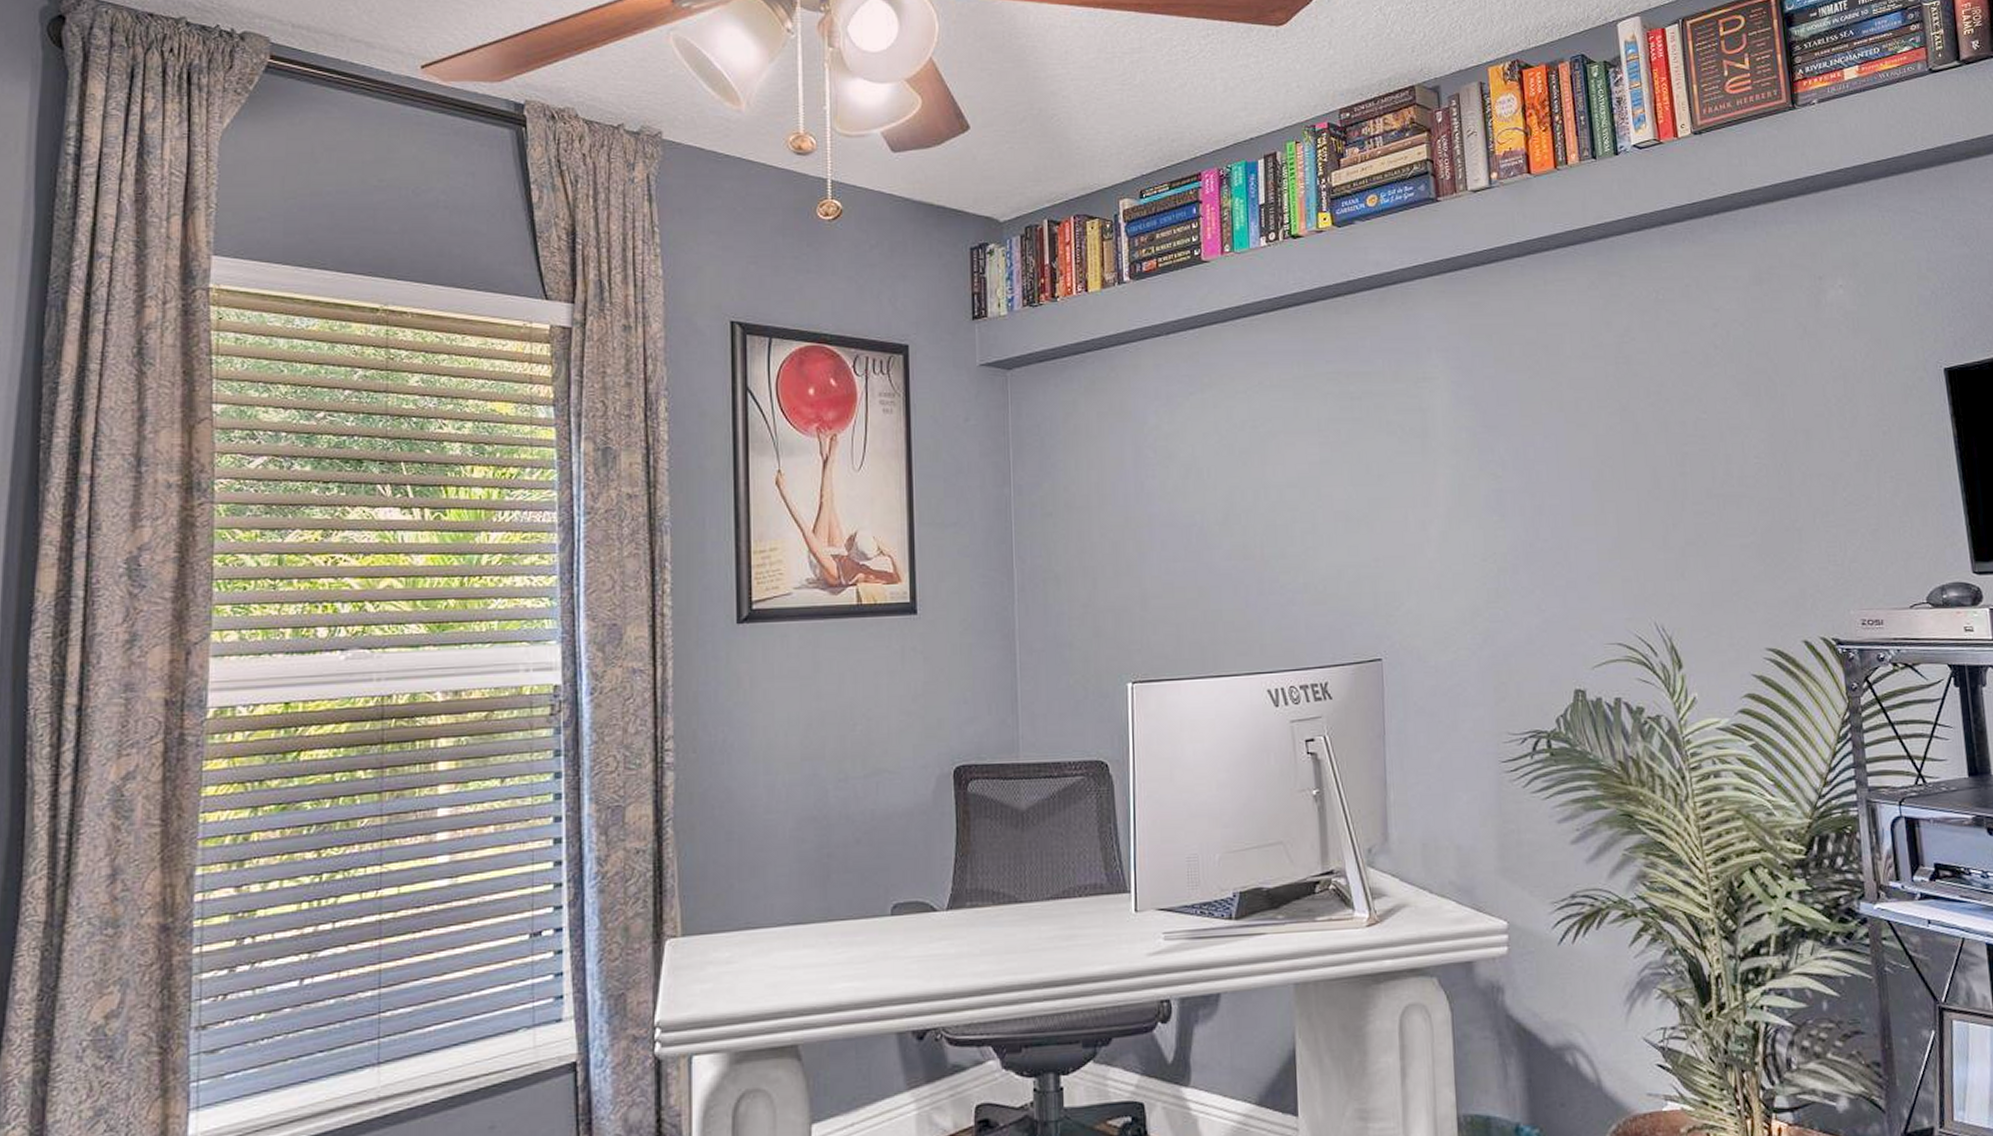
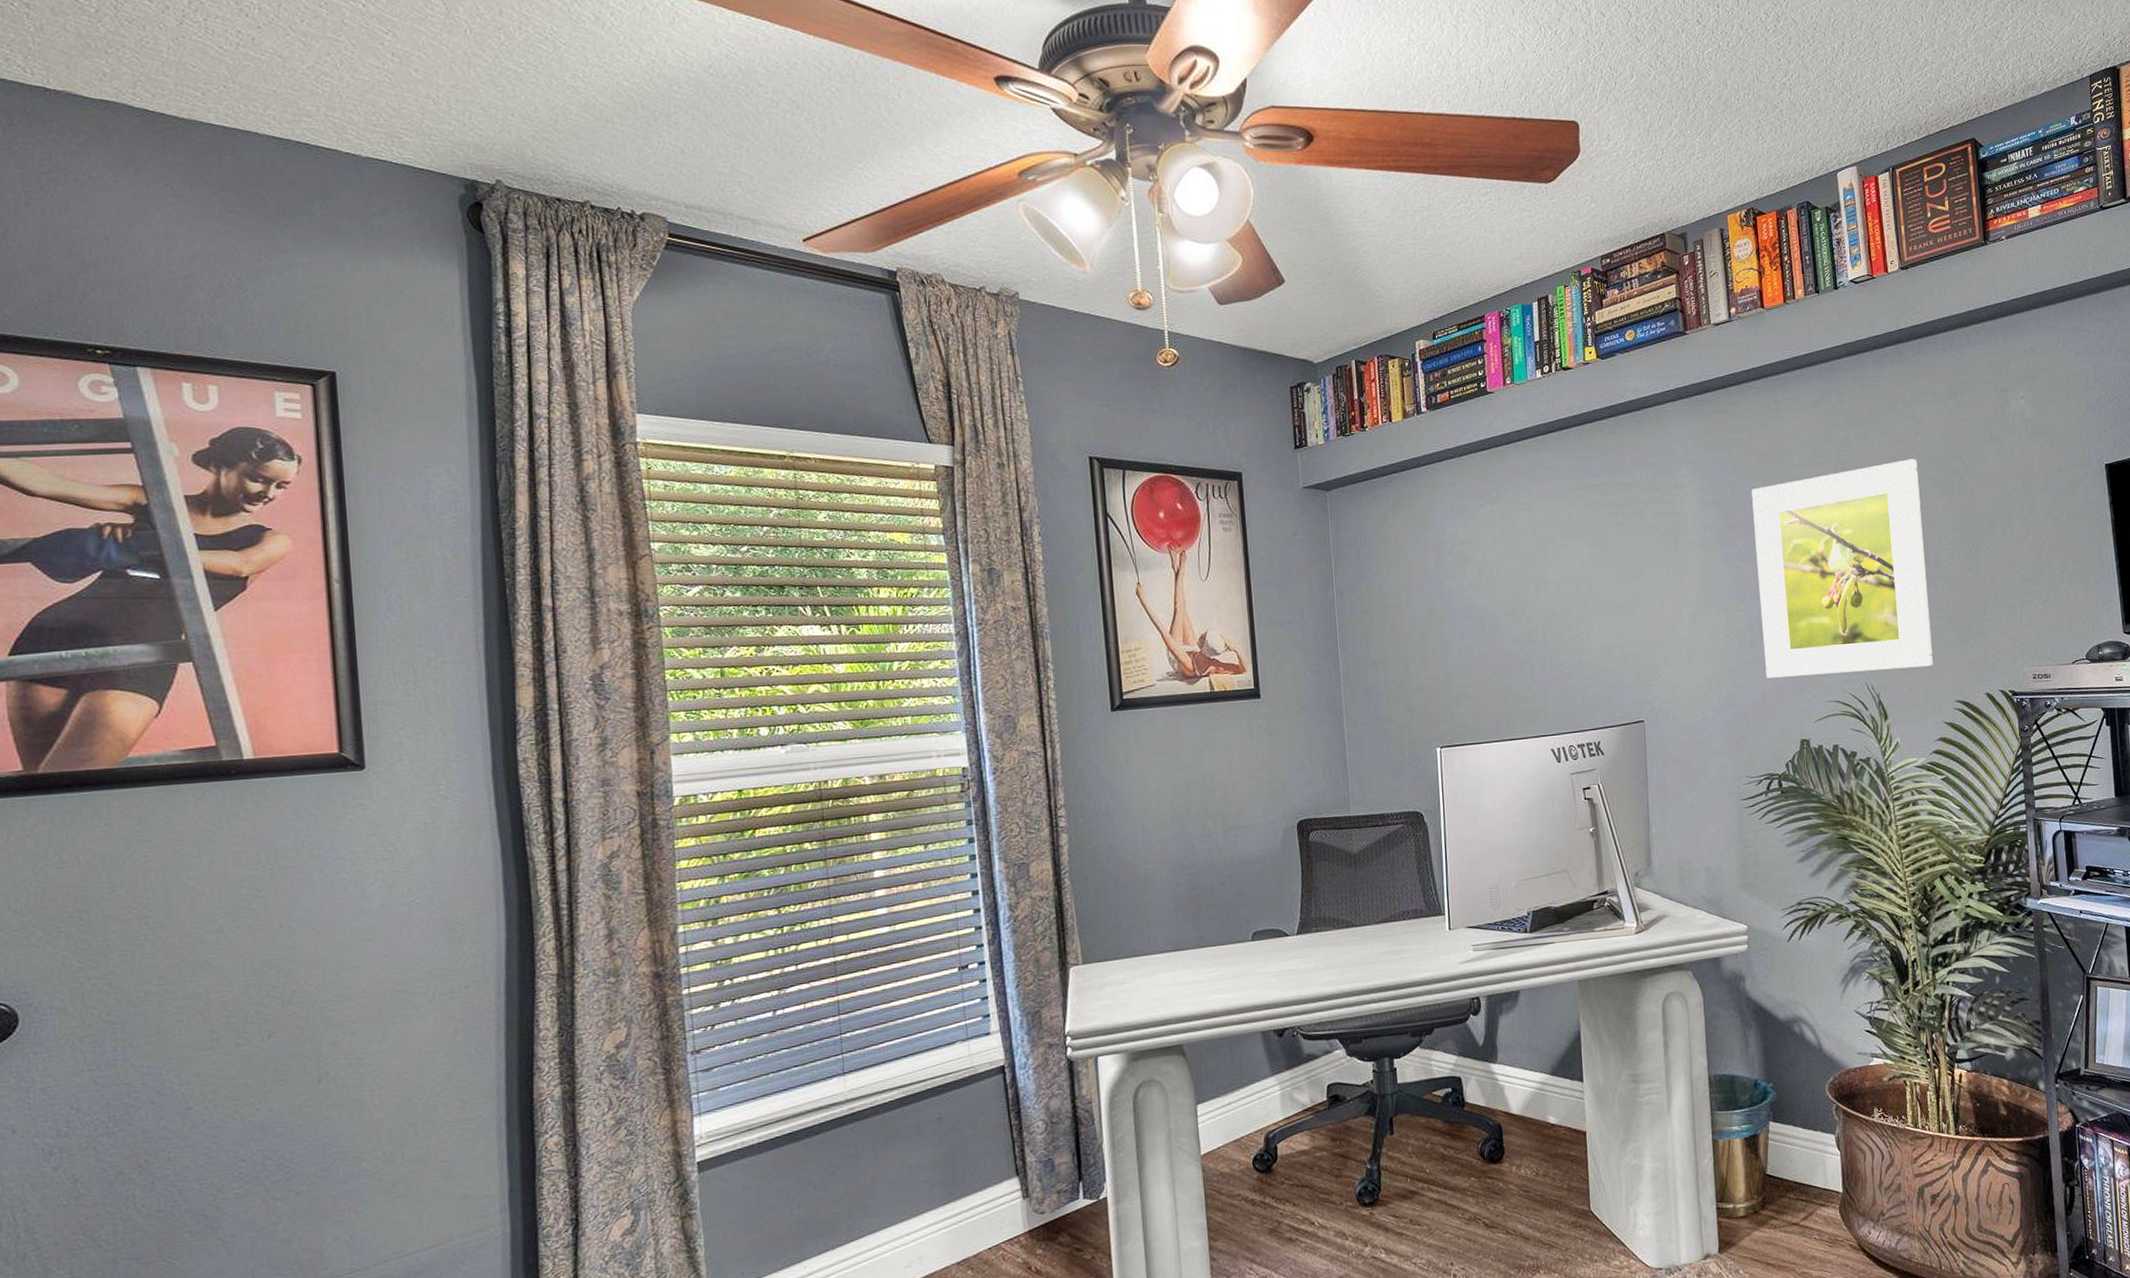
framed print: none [1515,354,1738,613] -> present [1751,459,1933,678]

